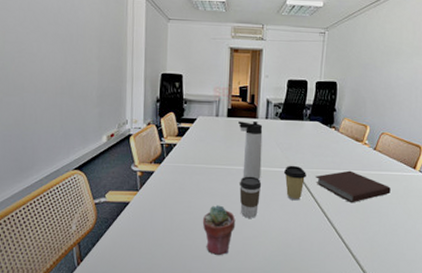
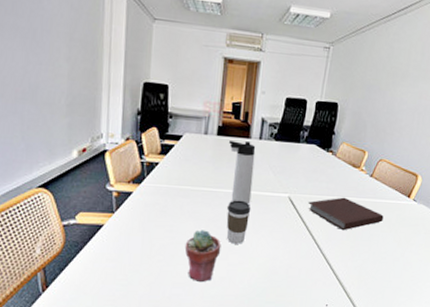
coffee cup: present [283,165,306,201] -> none [275,190,299,227]

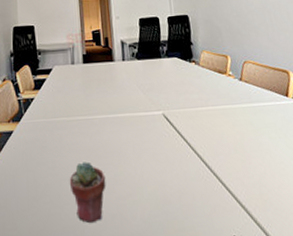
coffee cup: present [226,200,251,244] -> none [104,124,129,174]
thermos bottle: present [229,140,256,205] -> none [95,64,126,128]
notebook: present [307,197,384,231] -> none [183,106,268,143]

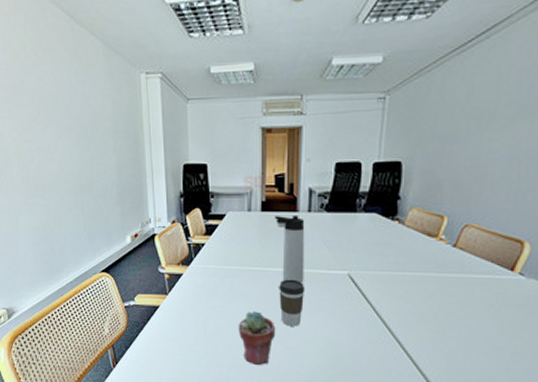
thermos bottle: none [95,64,126,128] -> present [275,214,305,284]
coffee cup: none [104,124,129,174] -> present [279,279,306,327]

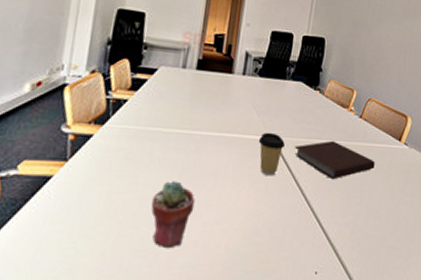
thermos bottle: present [275,214,305,284] -> none [209,76,239,150]
coffee cup: present [279,279,306,327] -> none [202,144,232,198]
coffee cup: none [331,266,361,308] -> present [258,132,285,176]
notebook: none [372,273,476,313] -> present [294,140,375,180]

